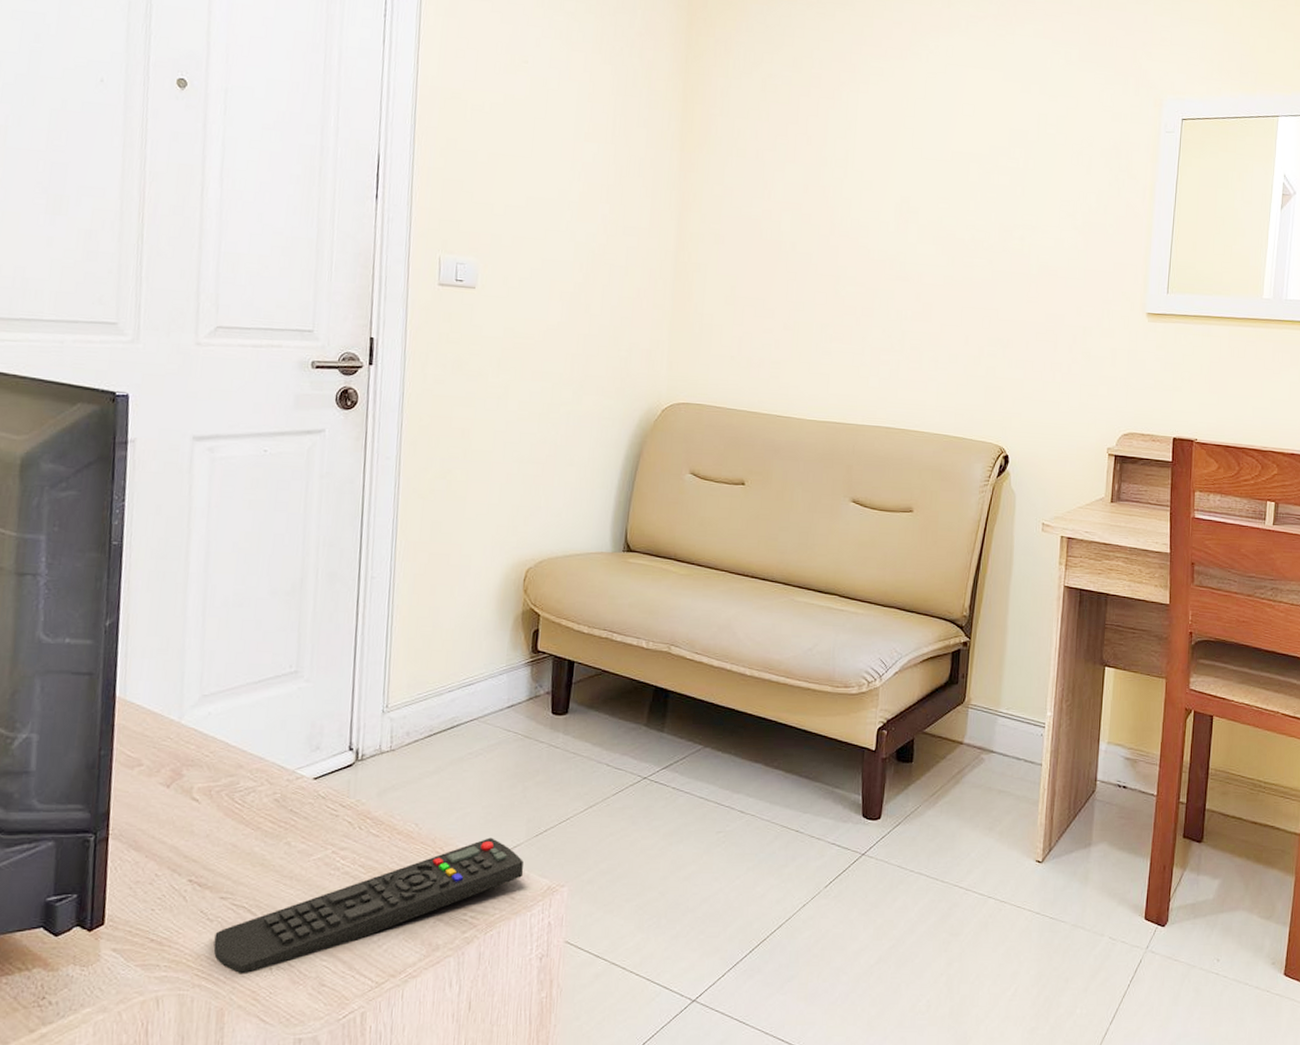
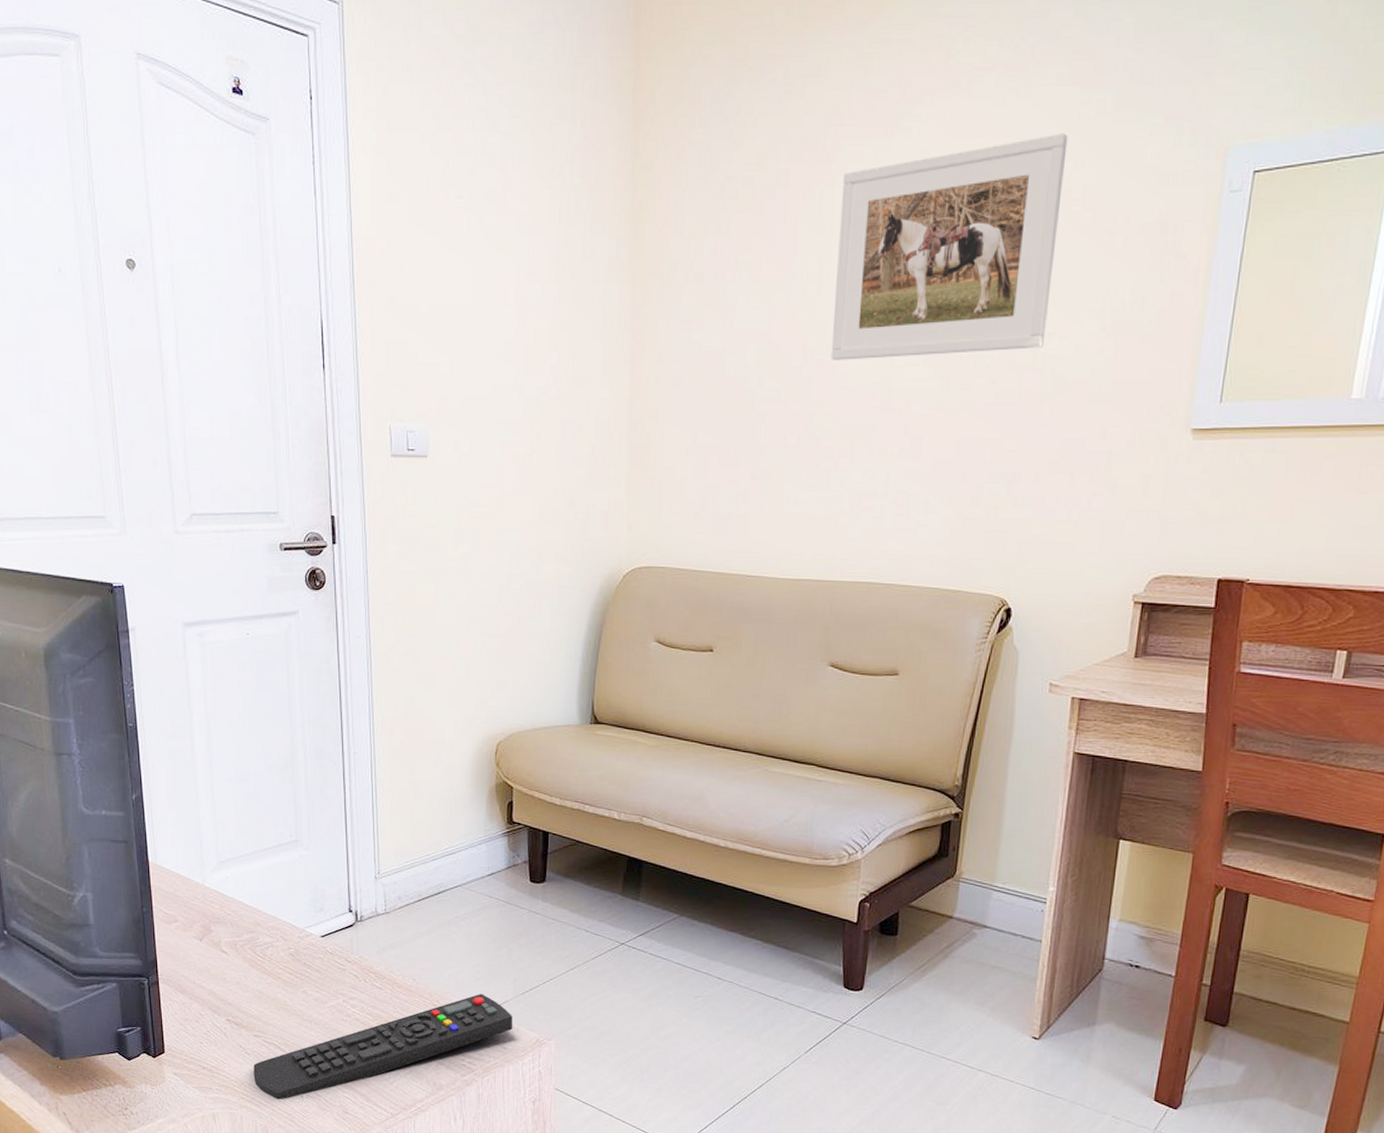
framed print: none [854,73,1044,238] -> present [830,133,1068,360]

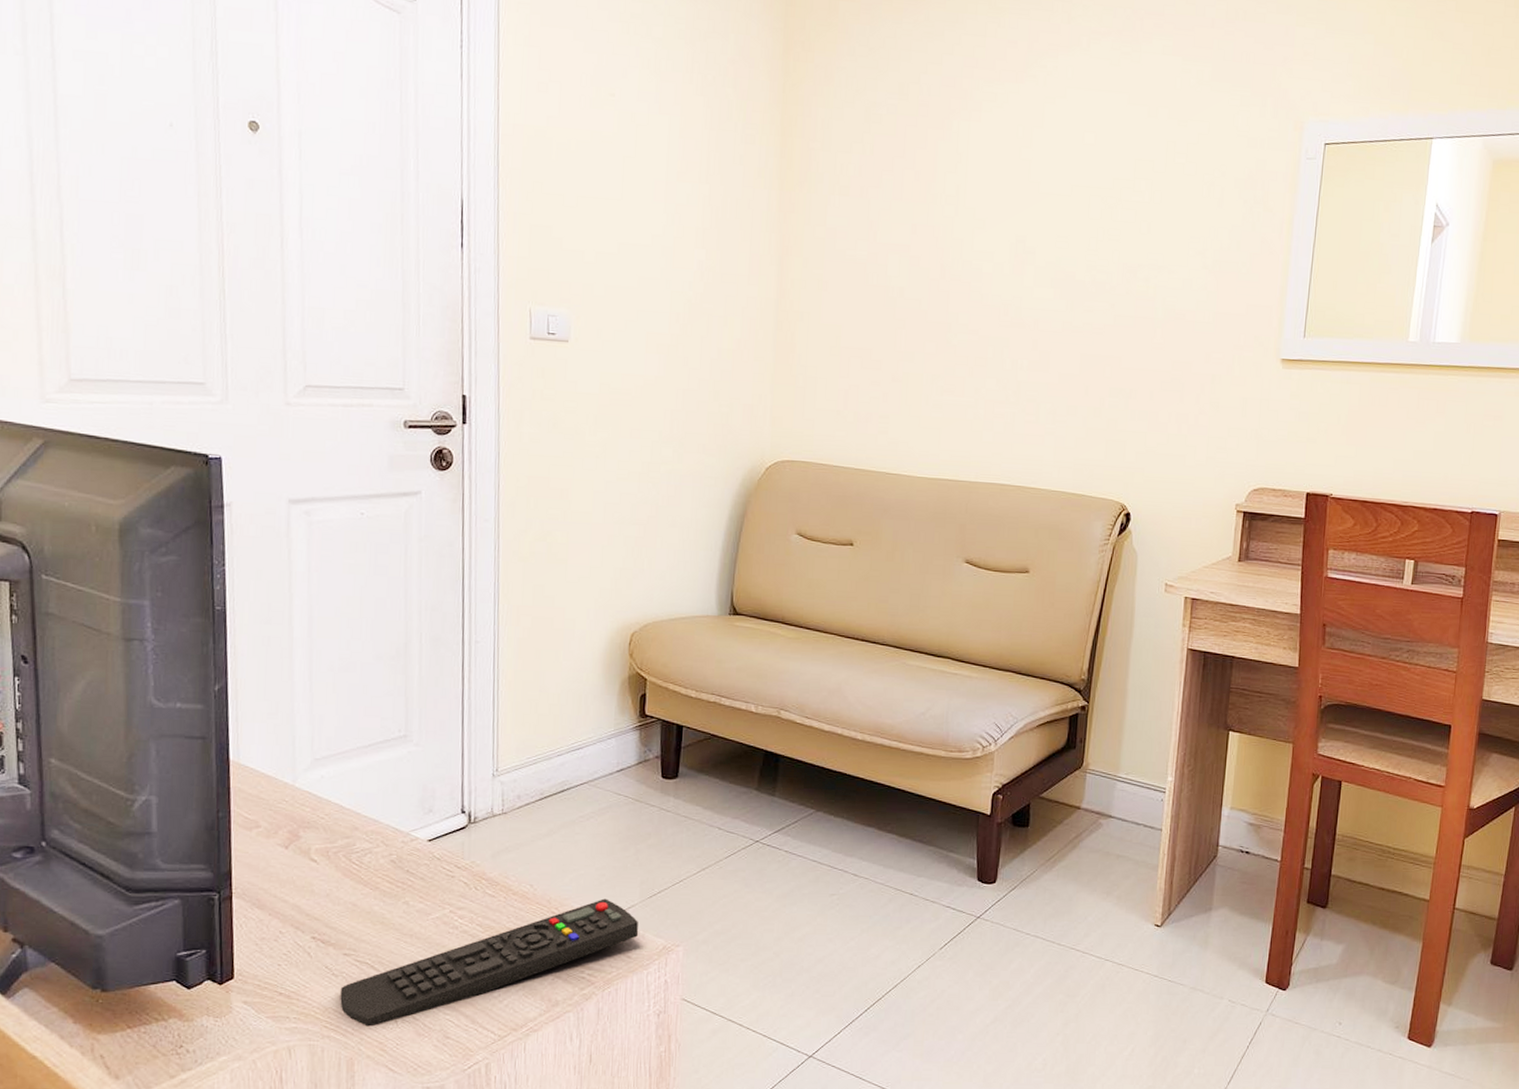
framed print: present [830,133,1068,360] -> none [966,95,1173,280]

